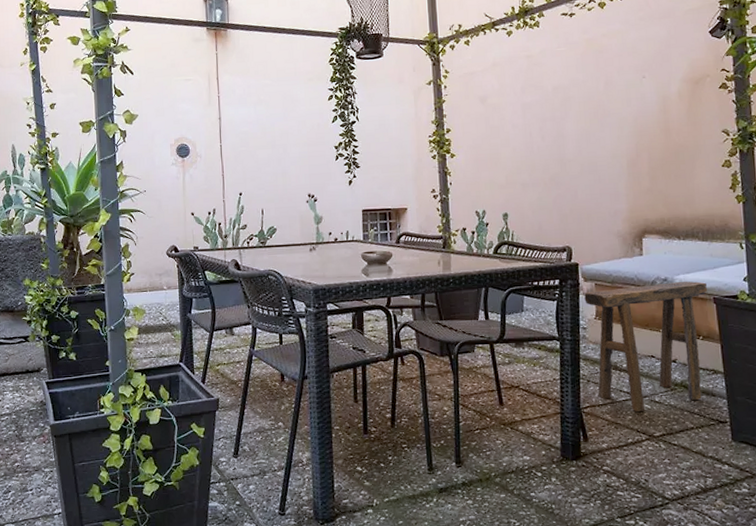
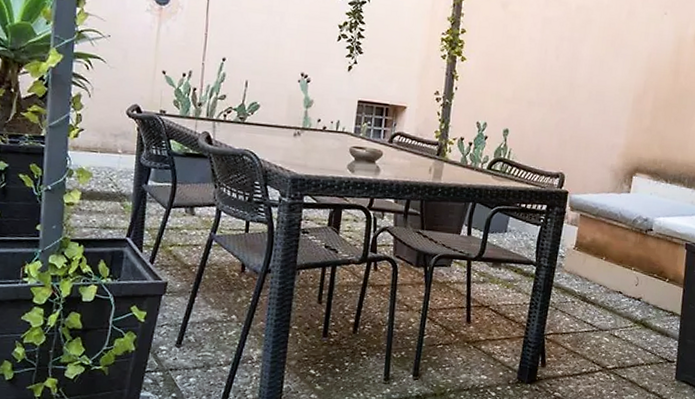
stool: present [584,281,708,411] -> none [562,221,683,344]

